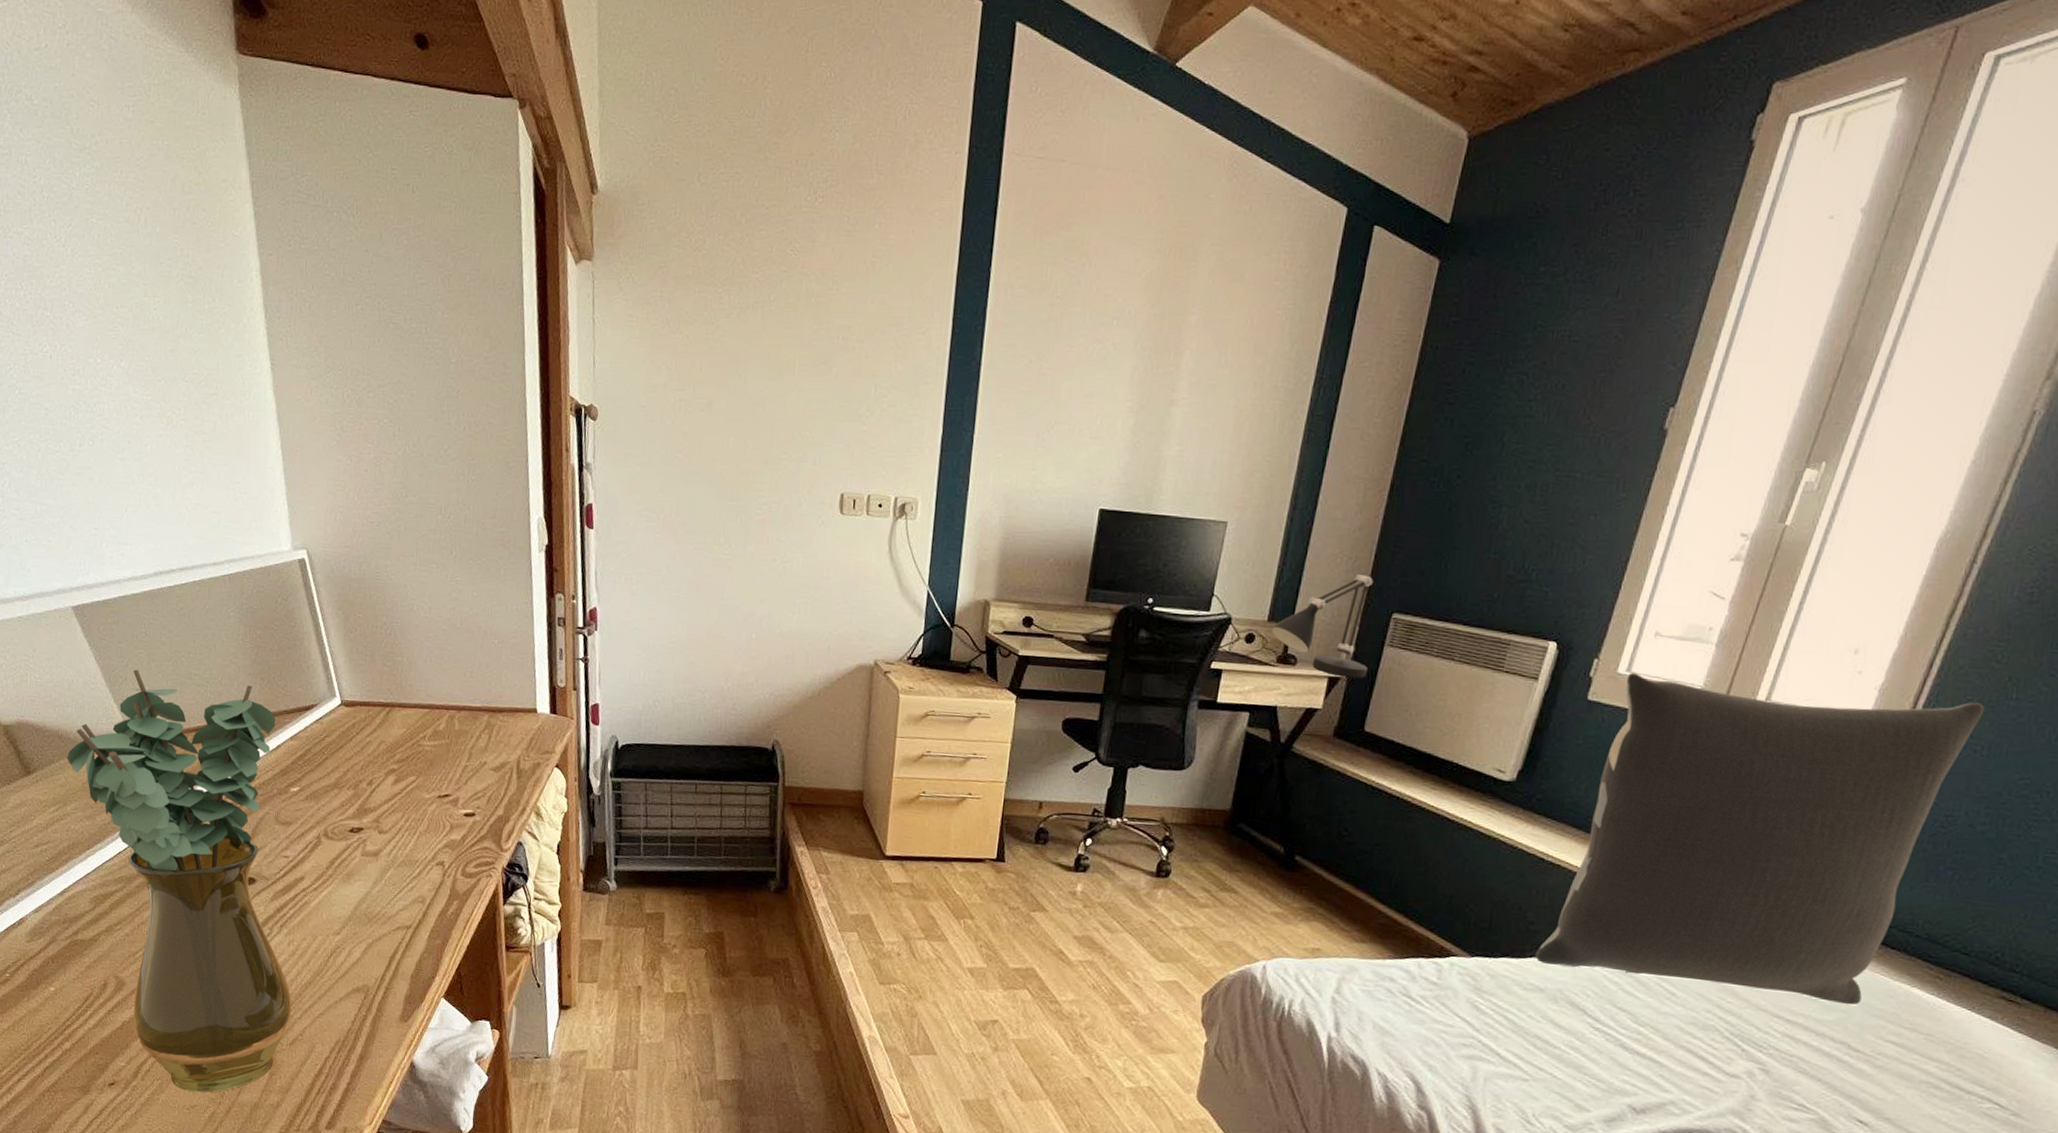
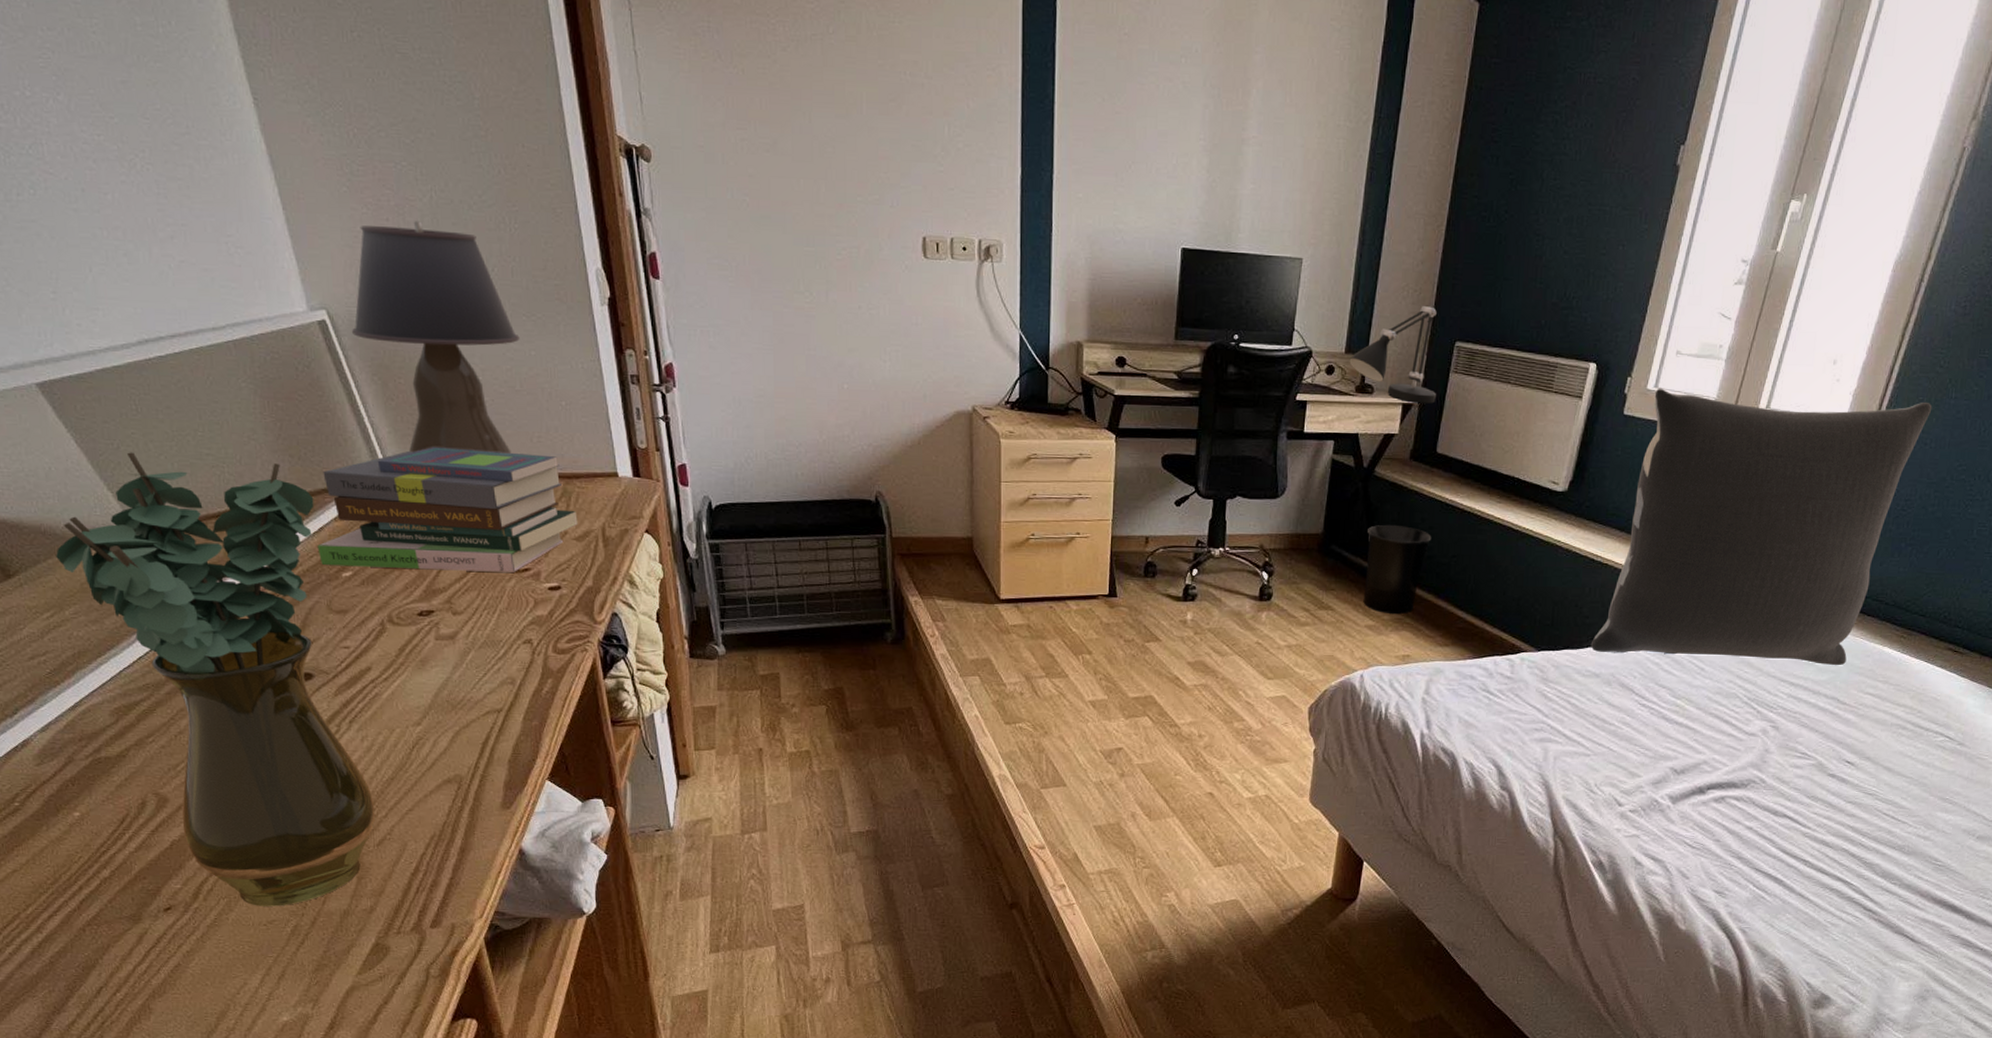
books: none [273,677,497,798] -> present [317,447,578,574]
table lamp: none [324,472,465,686] -> present [351,221,520,454]
waste bin: none [1271,805,1353,903] -> present [1363,525,1432,614]

